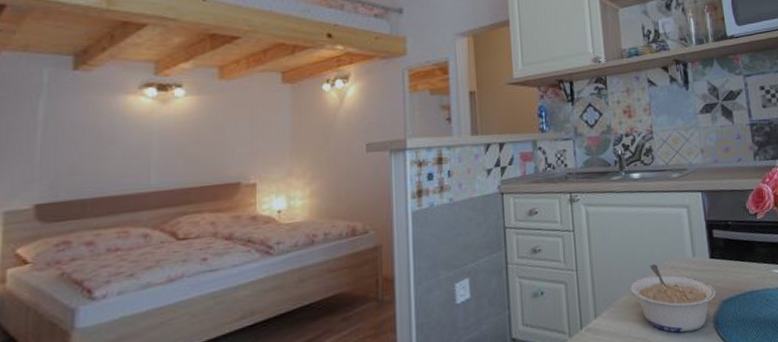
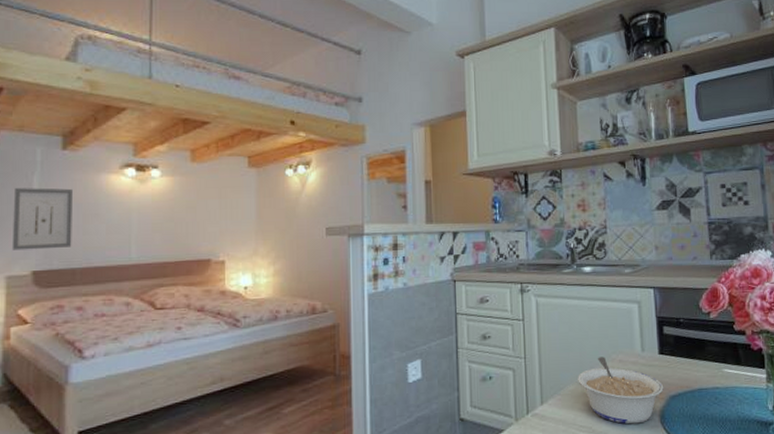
wall art: none [11,111,84,183] -> present [11,188,72,251]

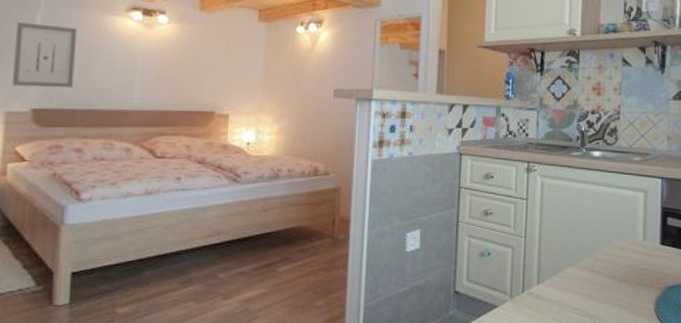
legume: present [578,357,664,424] -> none [576,242,662,311]

